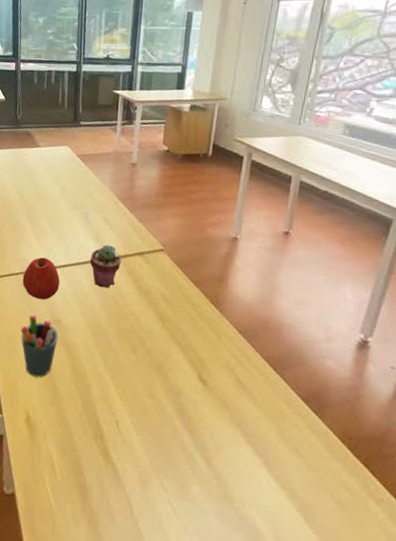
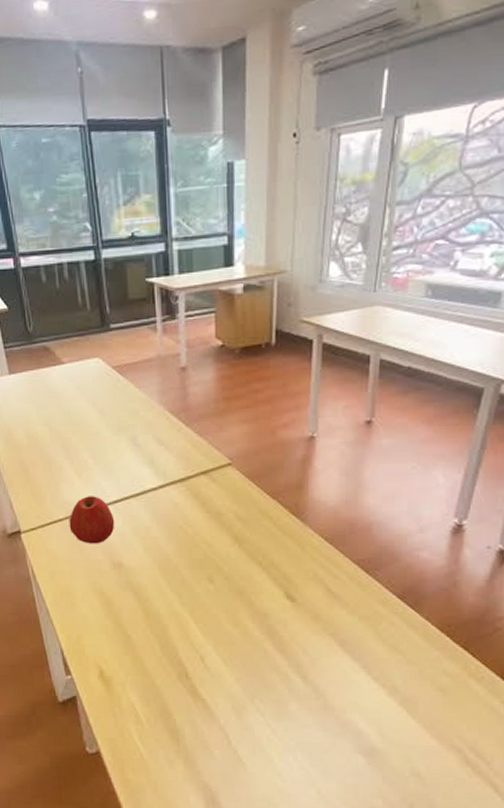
pen holder: present [20,314,59,378] -> none [76,562,123,629]
potted succulent: present [89,245,122,289] -> none [146,469,184,518]

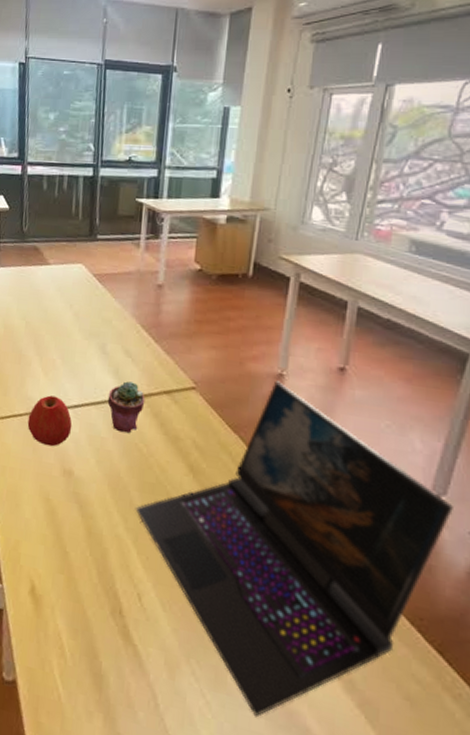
potted succulent: none [146,469,184,518] -> present [107,381,145,434]
laptop: none [187,443,473,732] -> present [135,381,453,717]

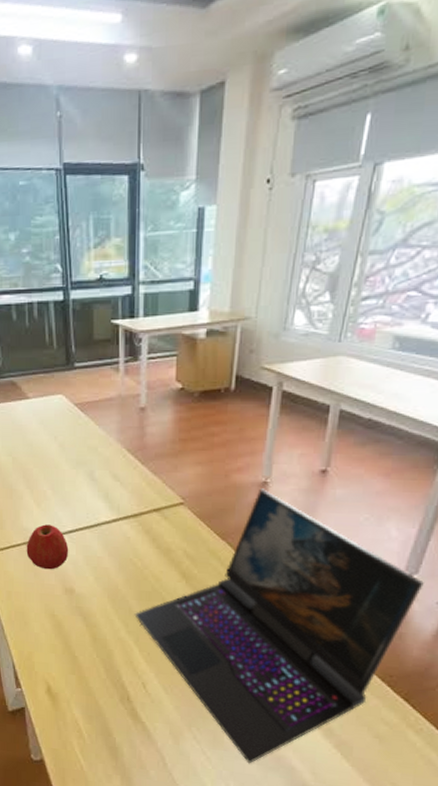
potted succulent: present [107,381,145,434] -> none [100,504,136,551]

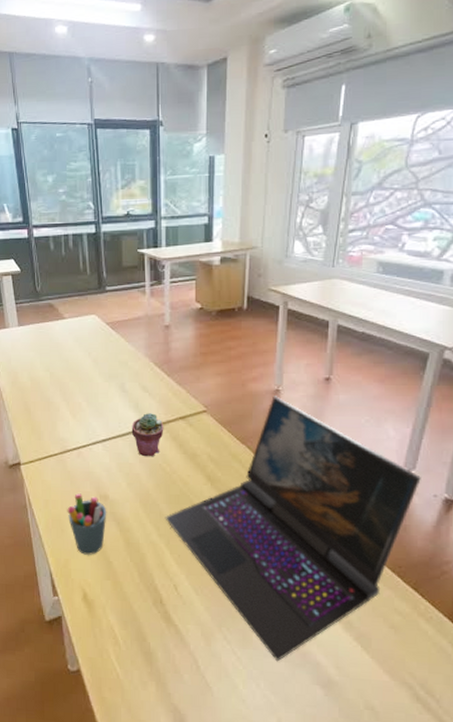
apple: present [26,524,69,570] -> none [63,434,103,478]
pen holder: none [30,586,73,649] -> present [67,493,107,555]
potted succulent: none [100,504,136,551] -> present [131,413,164,457]

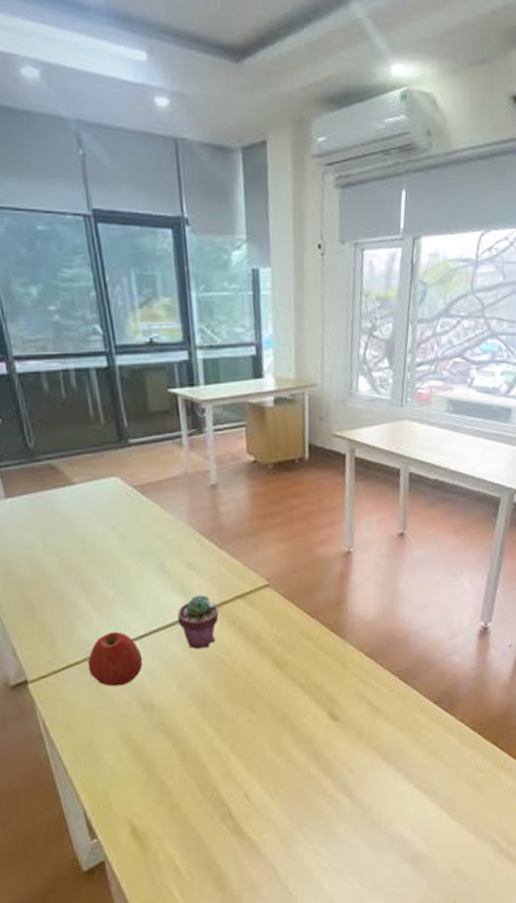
apple: none [63,434,103,478] -> present [87,631,143,687]
pen holder: present [67,493,107,555] -> none [100,706,154,781]
laptop: present [165,396,421,662] -> none [227,559,497,850]

